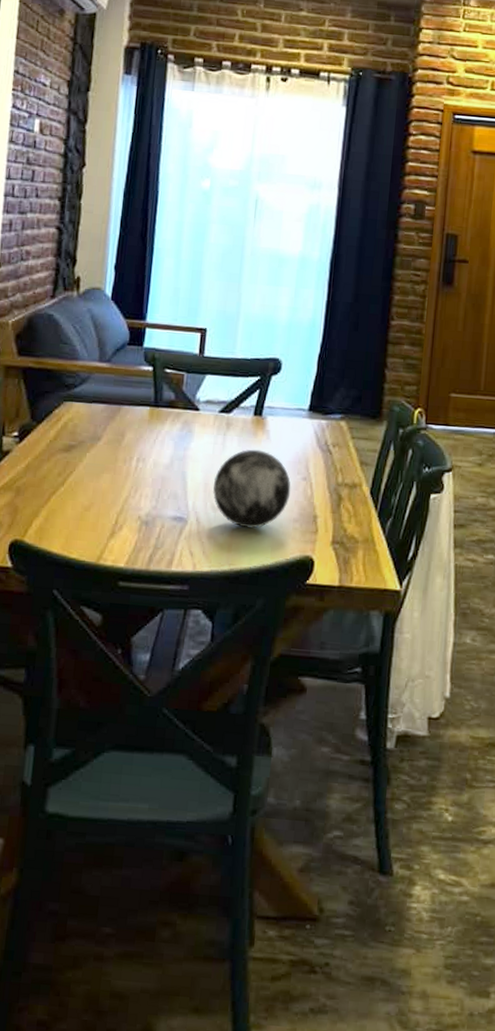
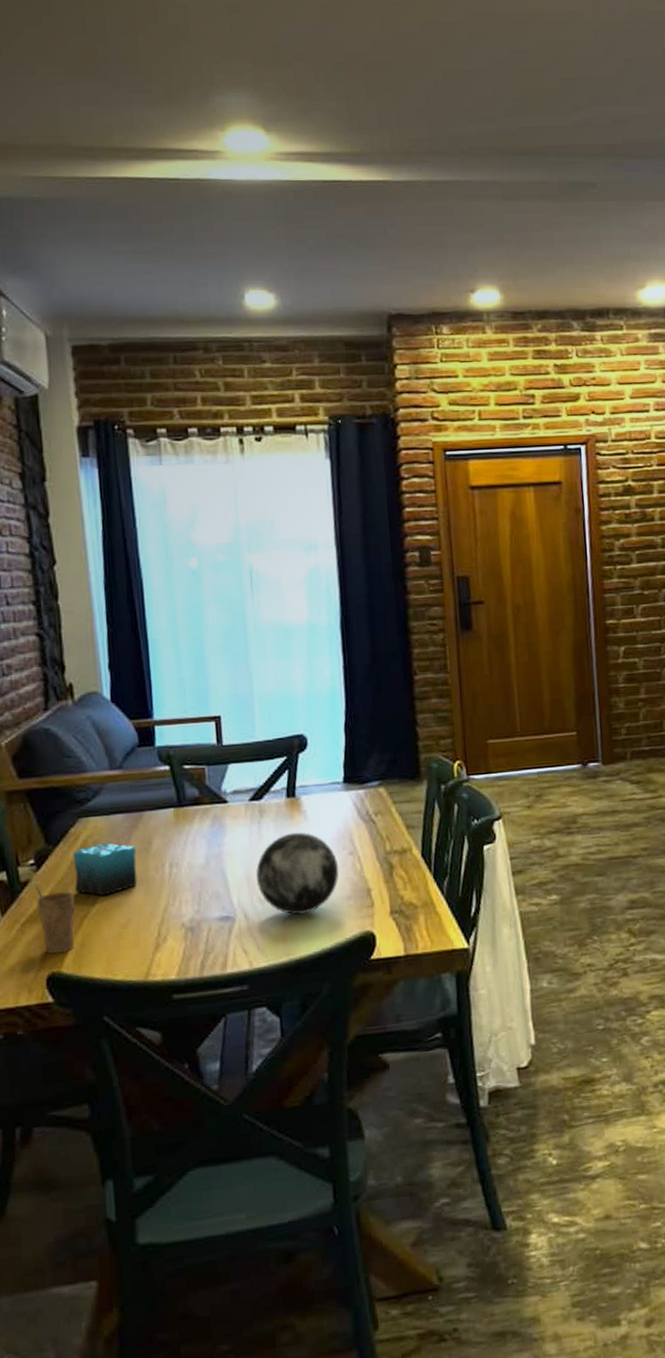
cup: none [12,456,48,524] -> present [36,885,75,955]
candle: none [49,428,110,478] -> present [72,843,138,896]

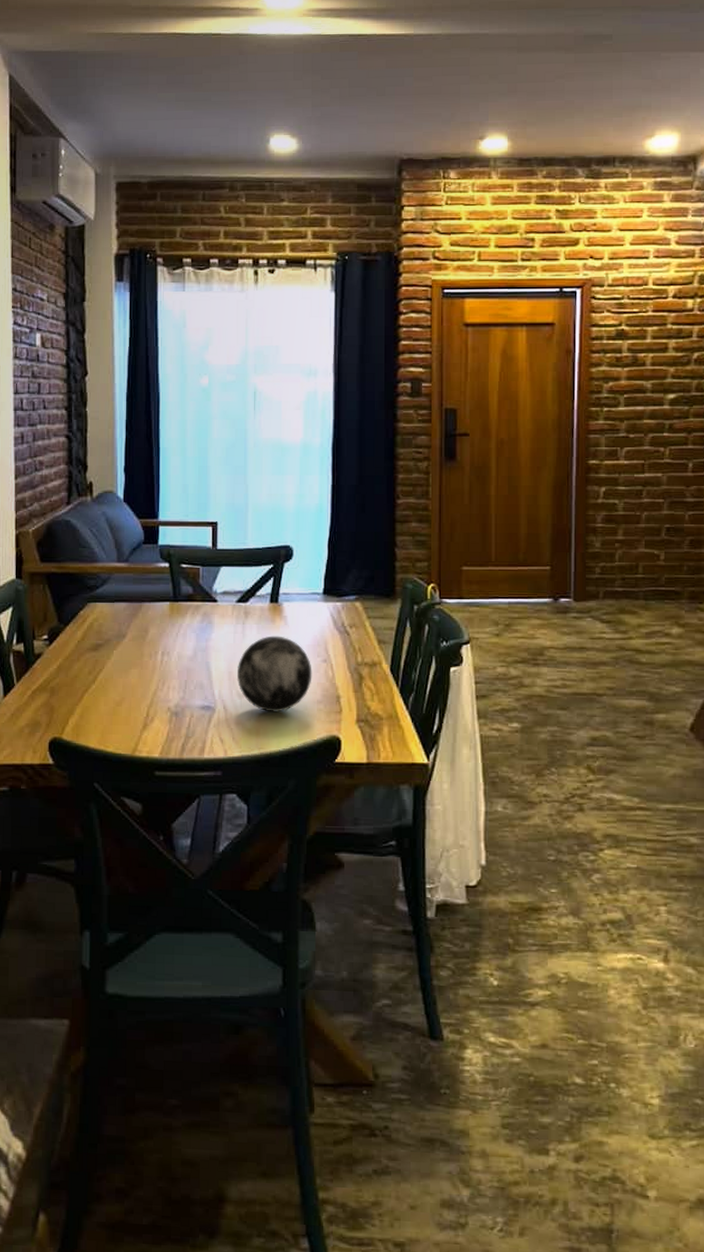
cup: present [36,885,75,955] -> none [46,659,78,722]
candle: present [72,843,138,896] -> none [79,627,134,675]

